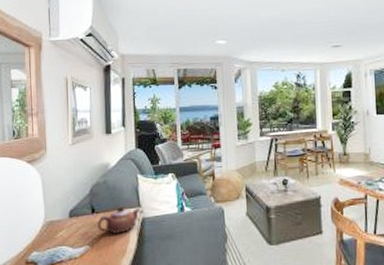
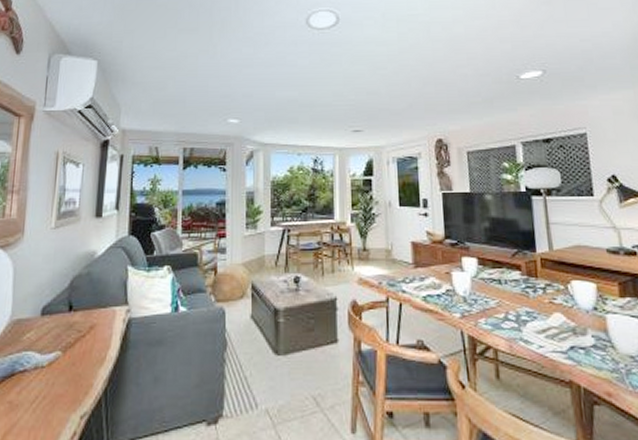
teapot: present [96,205,141,235] -> none [72,302,128,339]

